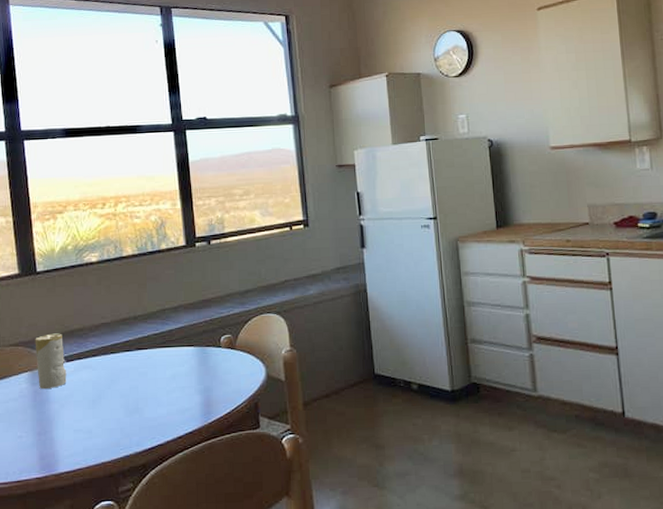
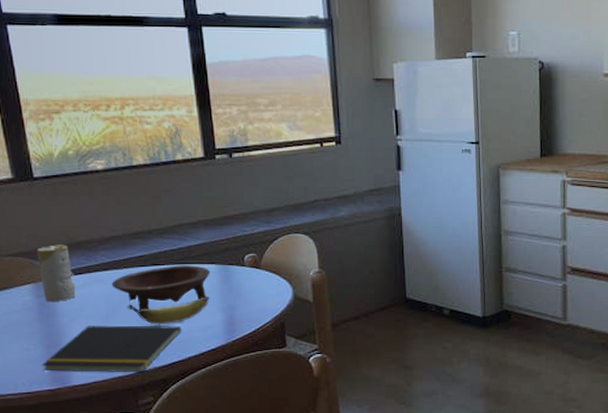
notepad: none [32,409,161,459] -> present [41,325,181,373]
bowl: none [99,348,189,395] -> present [111,265,210,310]
banana: none [113,379,187,409] -> present [128,297,209,325]

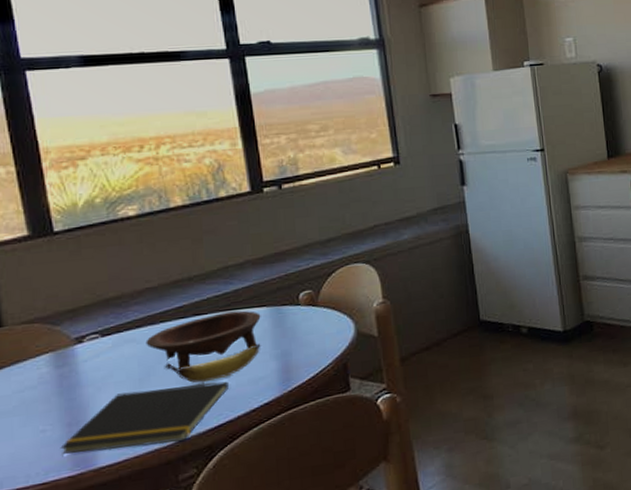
candle: present [37,244,76,303] -> none [56,303,103,372]

